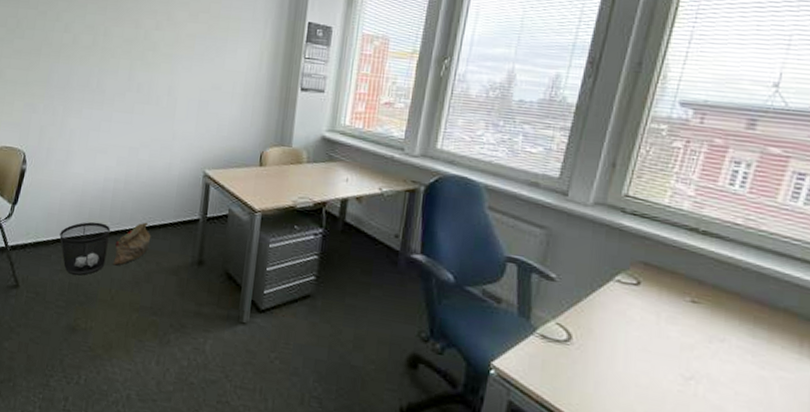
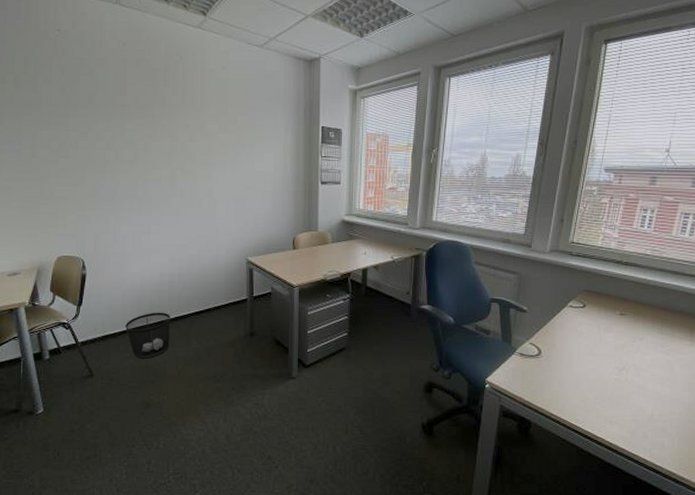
bag: present [113,222,151,266] -> none [176,307,207,346]

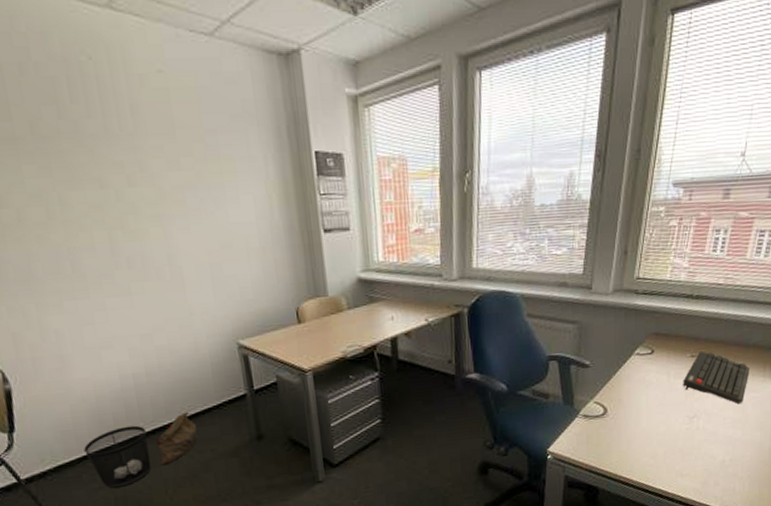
bag: none [176,307,207,346] -> present [157,412,198,466]
computer keyboard: none [612,311,677,363] -> present [683,351,750,404]

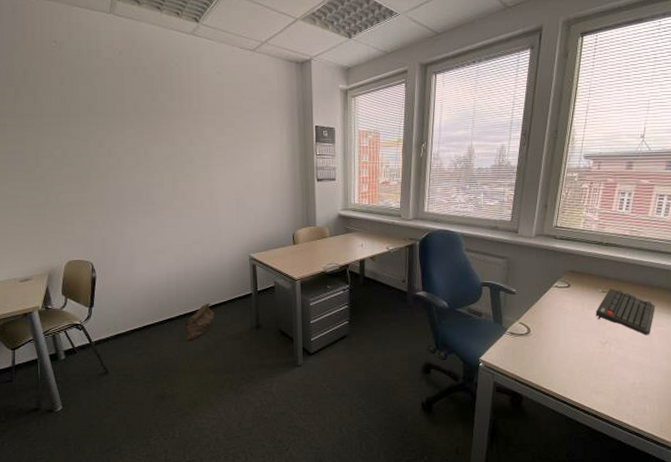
waste bin: present [84,425,152,489] -> none [136,309,180,355]

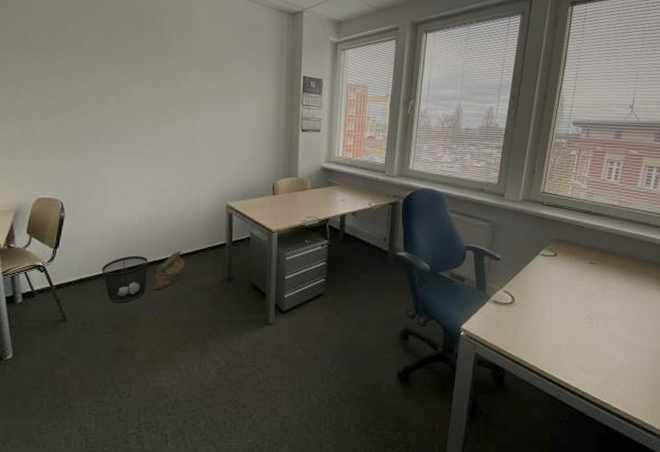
waste bin: none [136,309,180,355] -> present [102,255,148,303]
computer keyboard: present [595,288,655,335] -> none [583,260,645,311]

